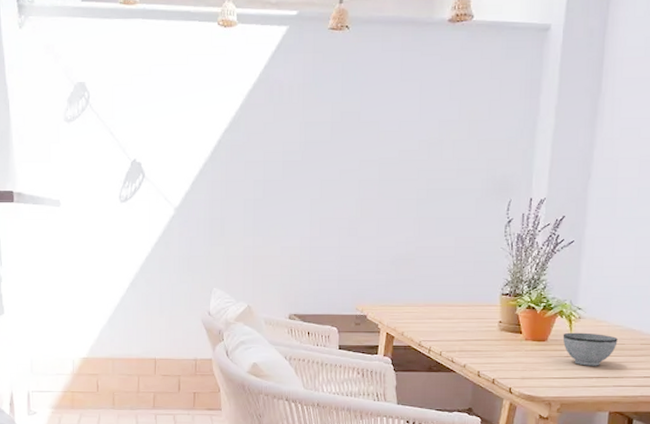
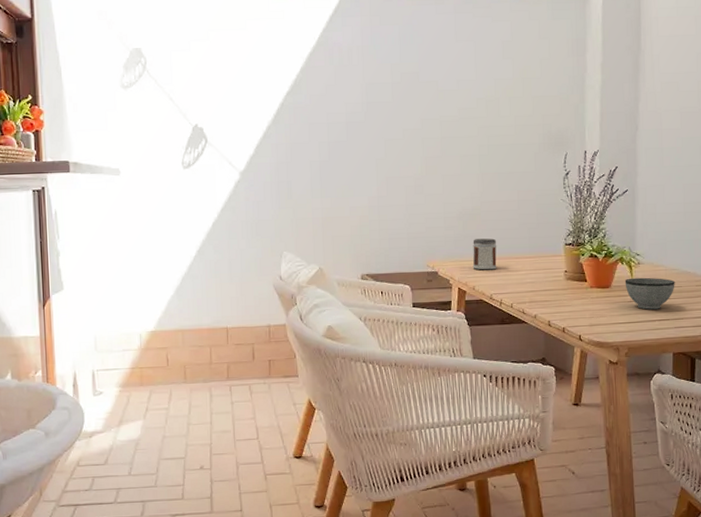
jar: none [403,284,430,317] -> present [472,238,497,270]

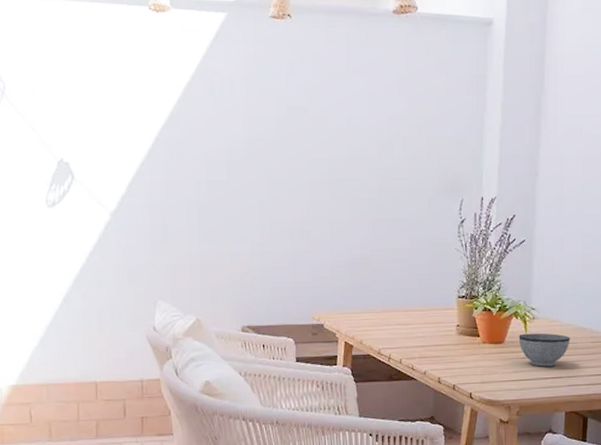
jar: present [472,238,497,270] -> none [360,289,387,323]

